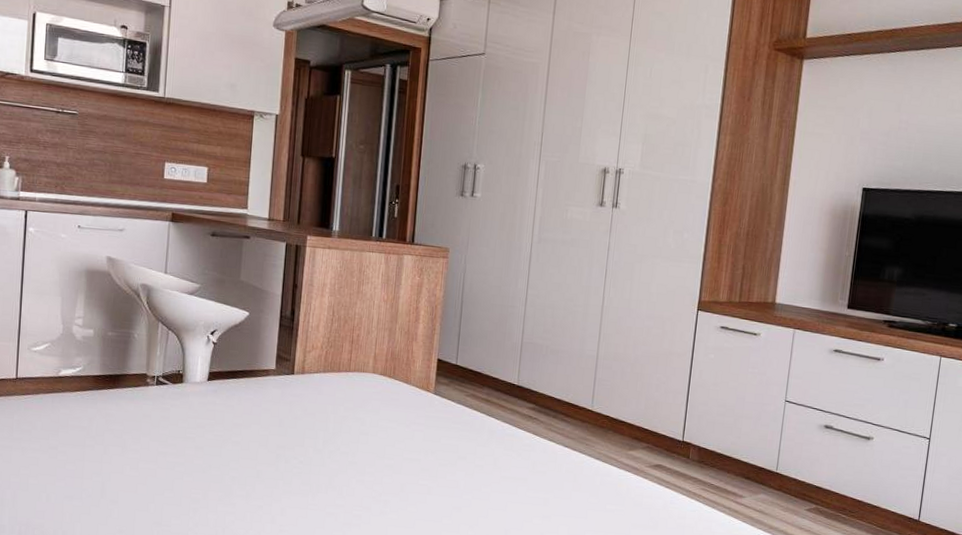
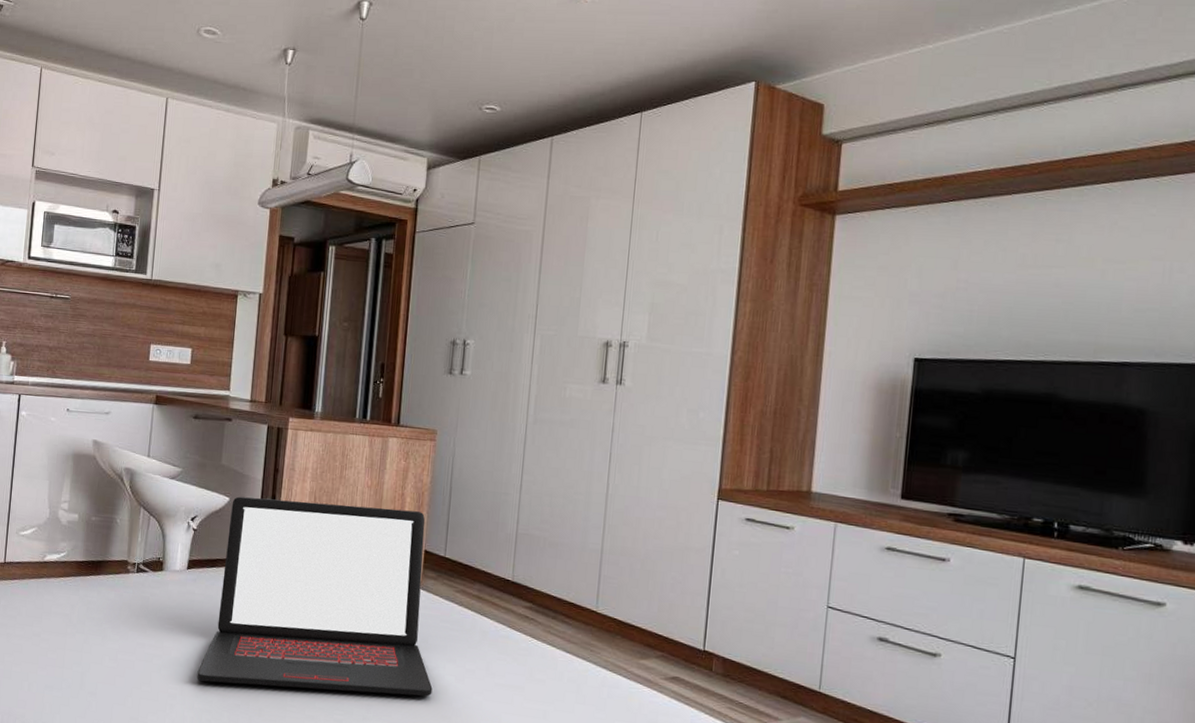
laptop: none [219,311,445,491] -> present [197,496,433,697]

